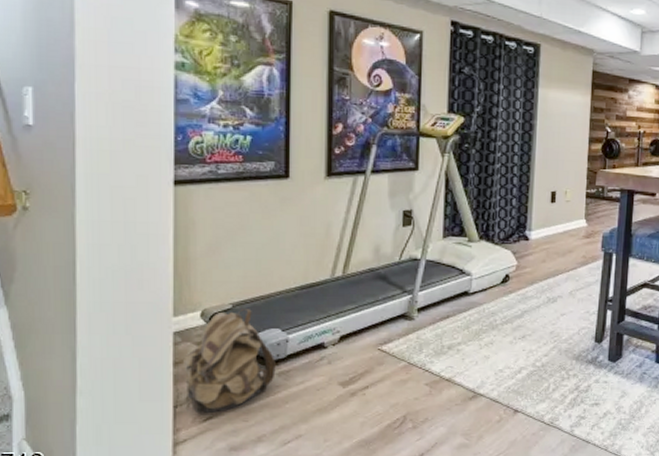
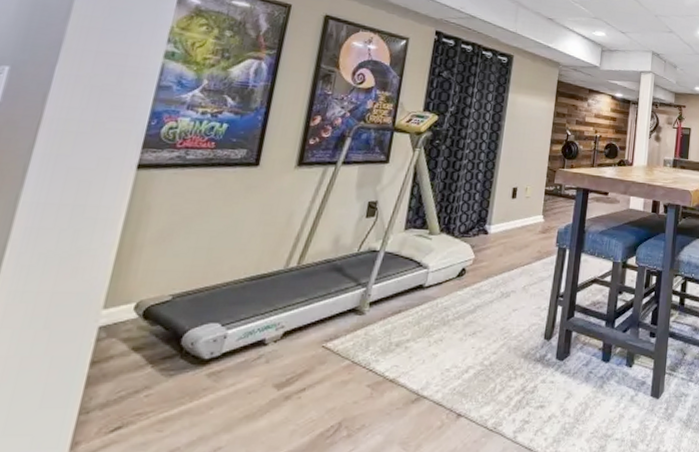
backpack: present [183,309,276,414] -> none [92,301,208,423]

